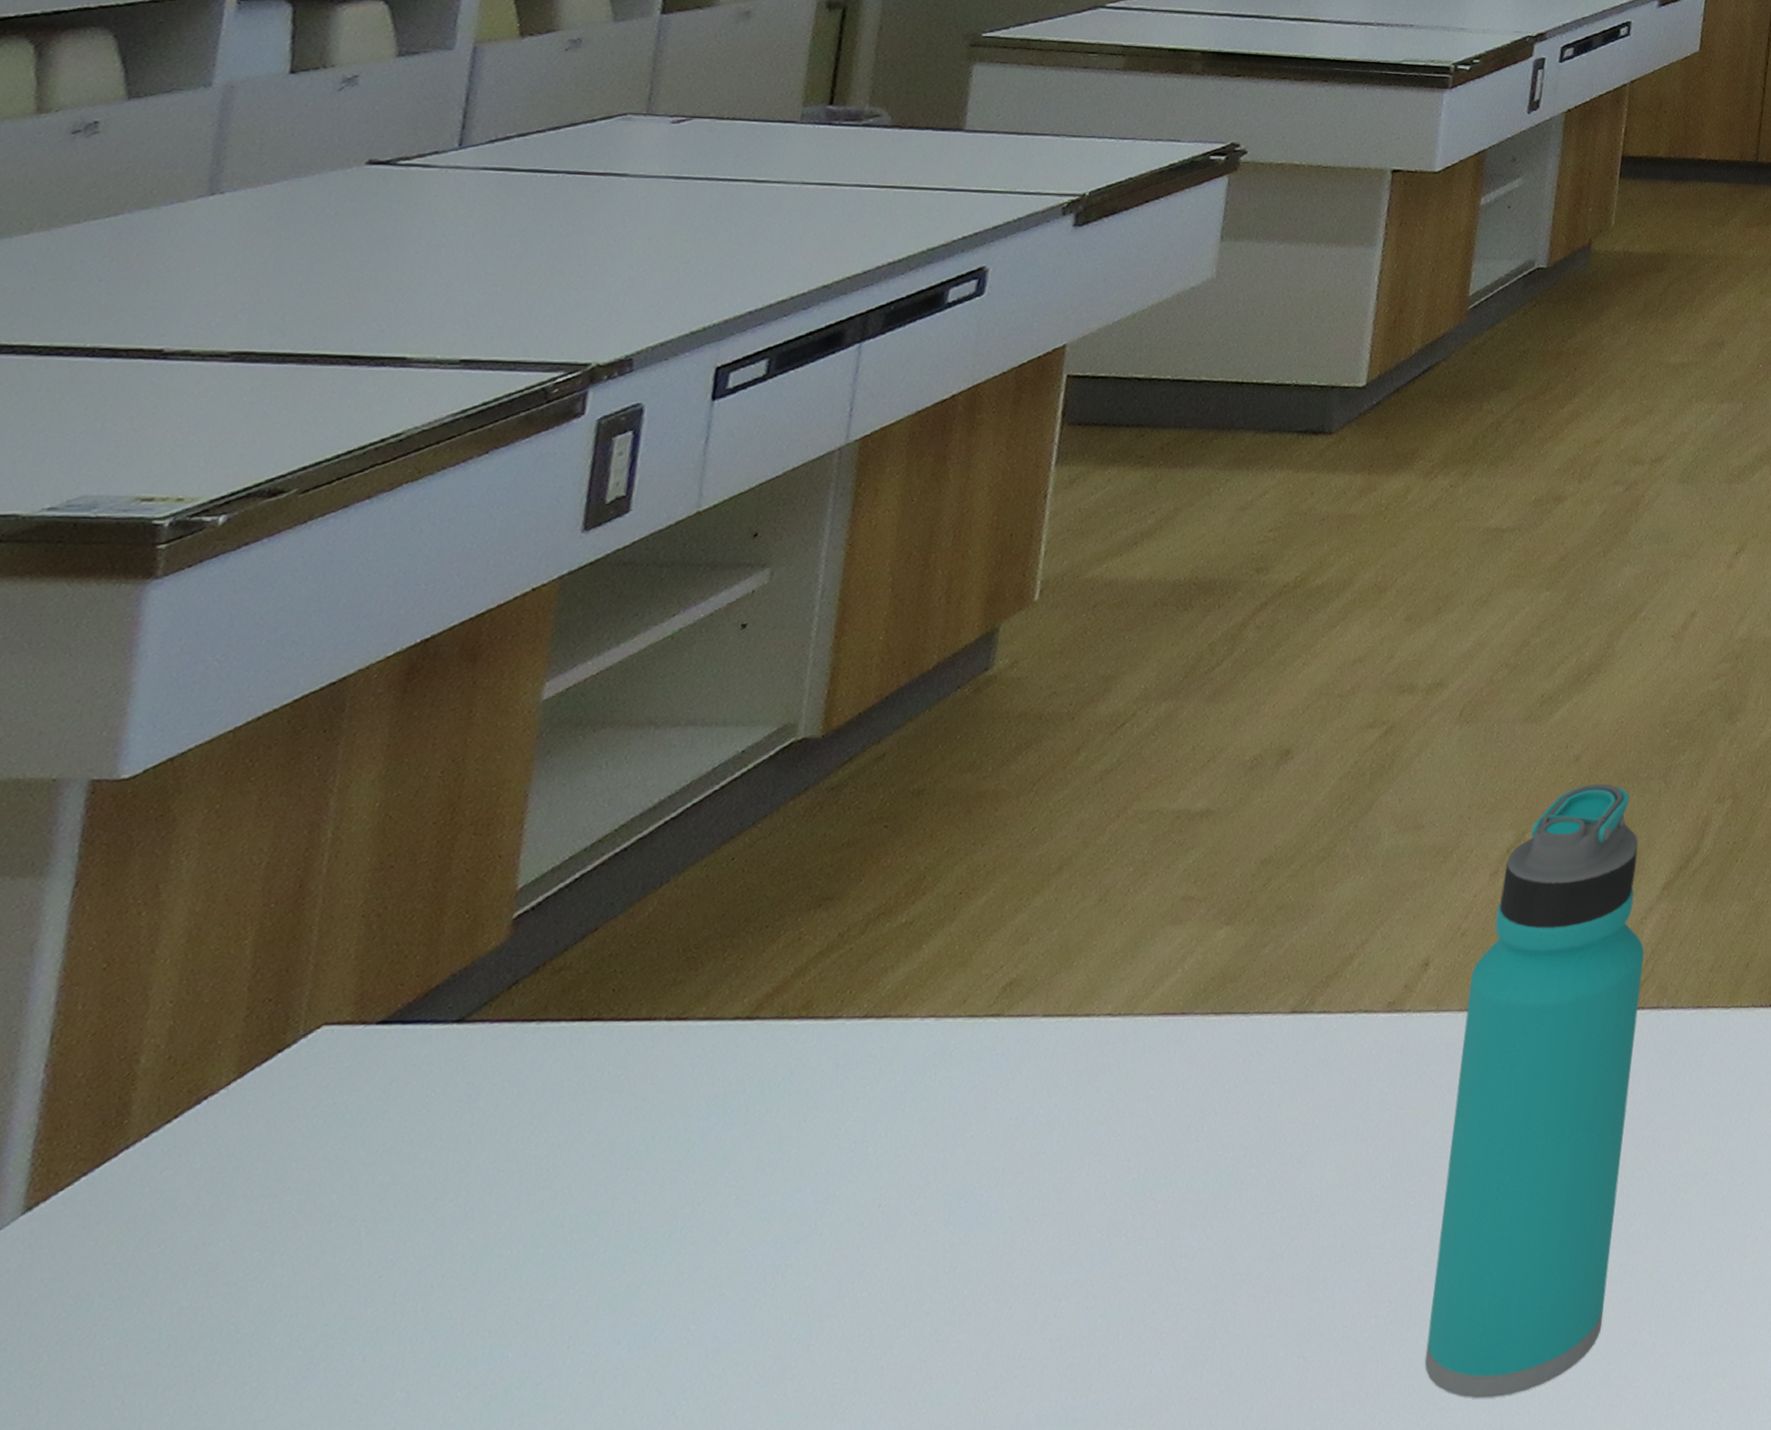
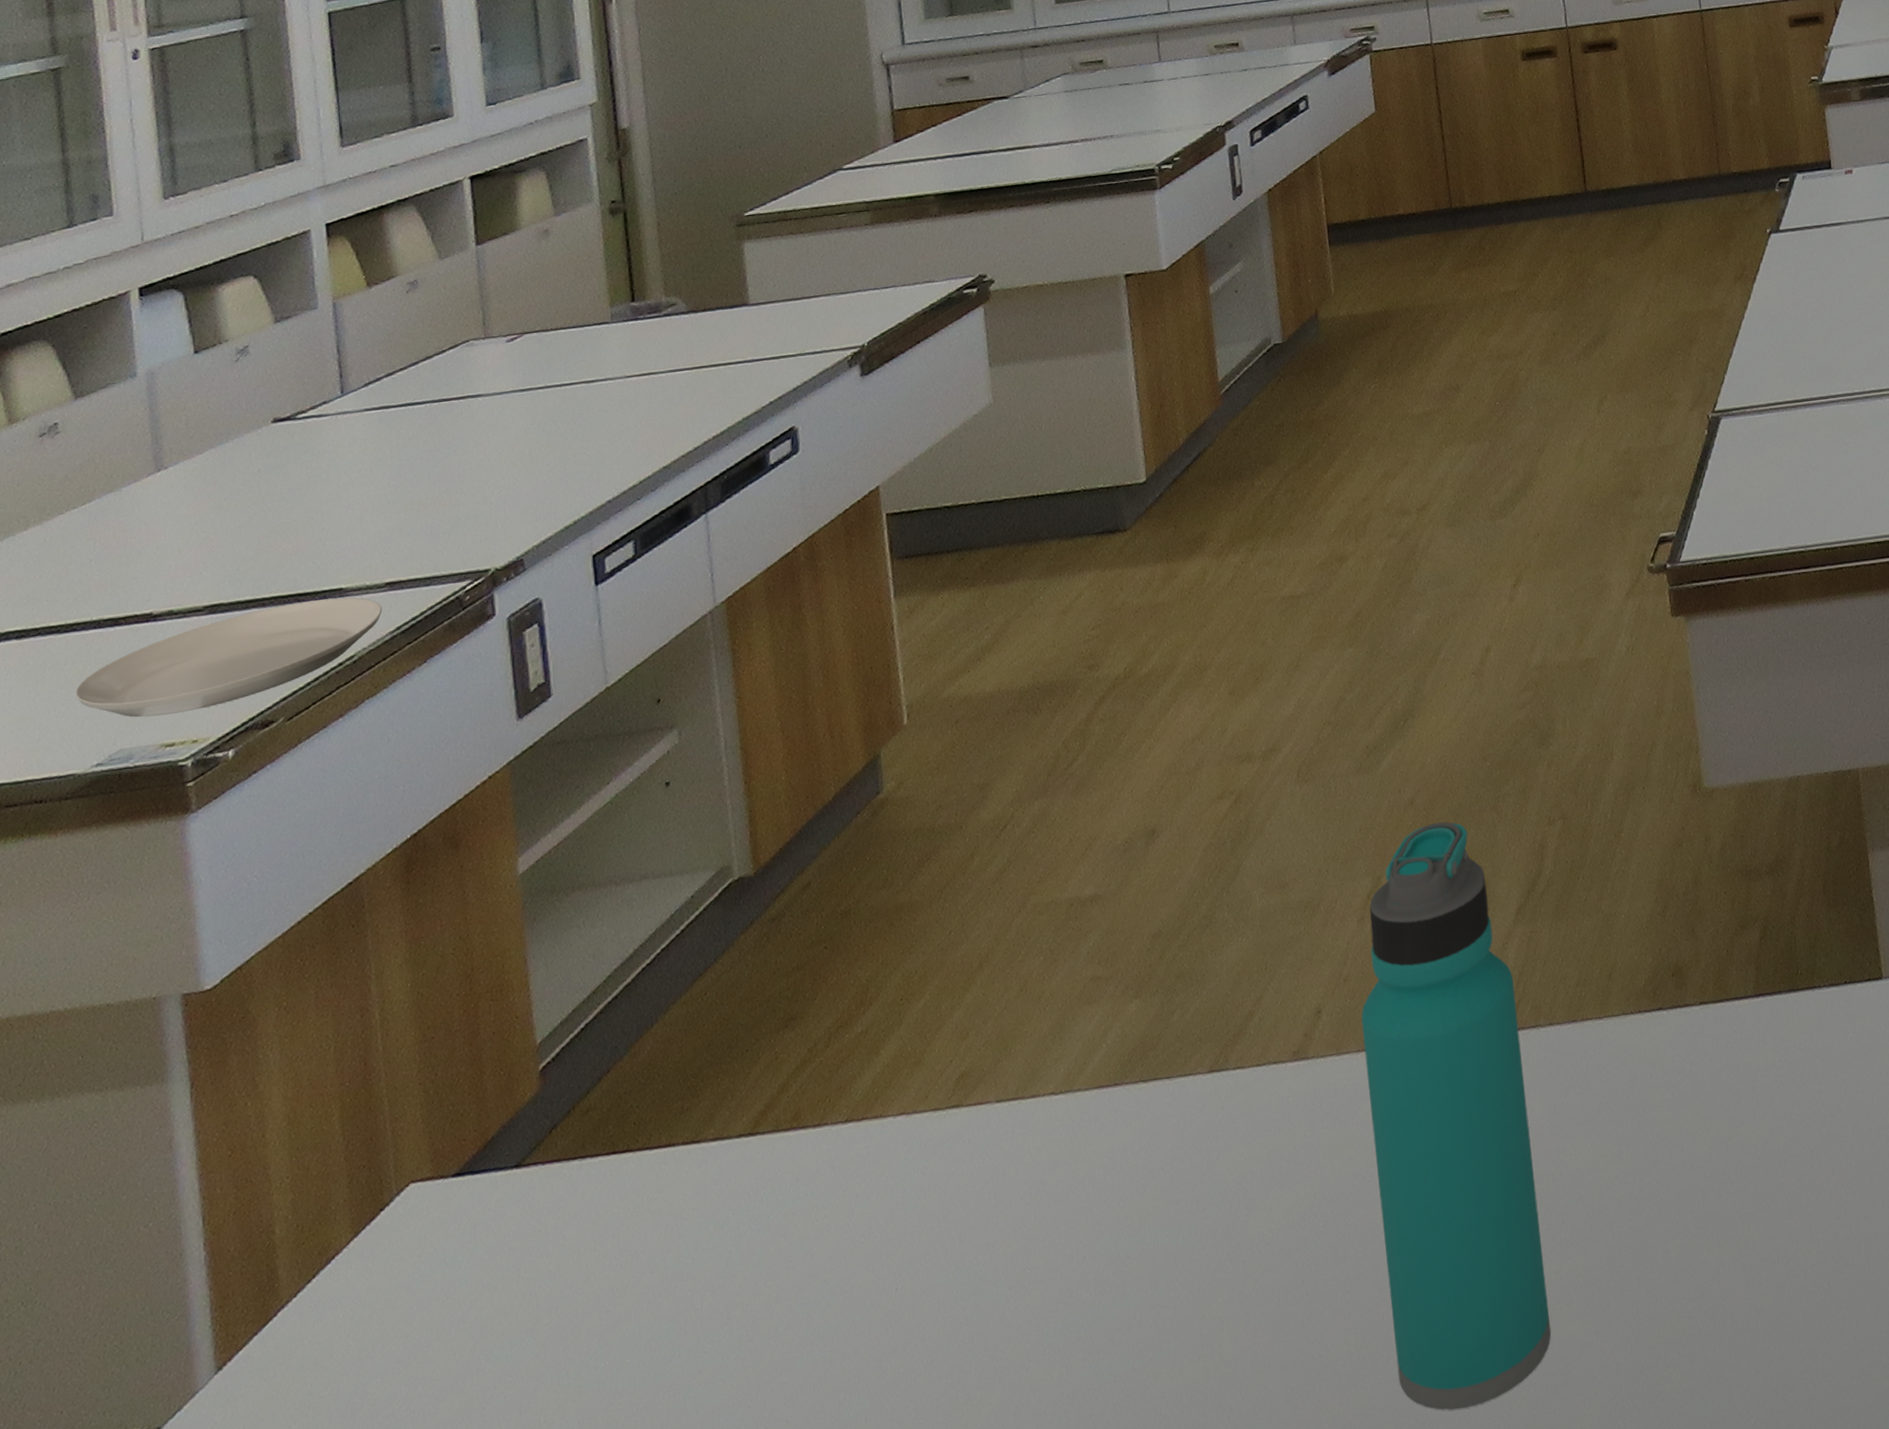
plate: none [42,365,450,466] -> present [75,597,383,717]

